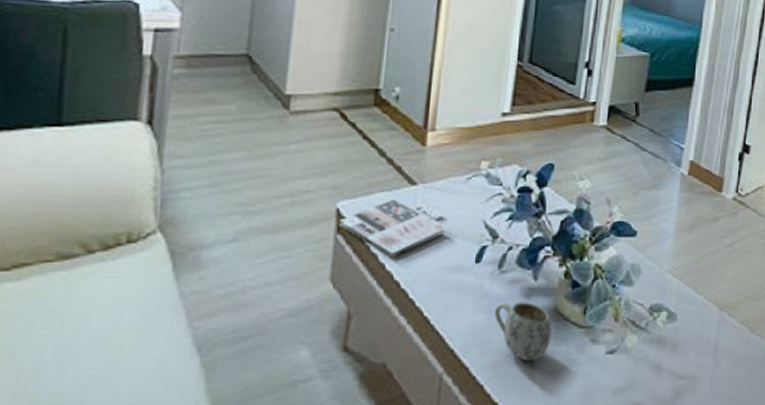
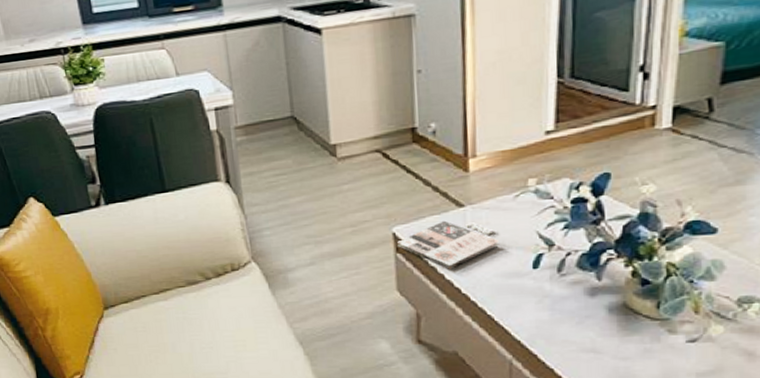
mug: present [495,302,552,362] -> none [558,299,622,350]

